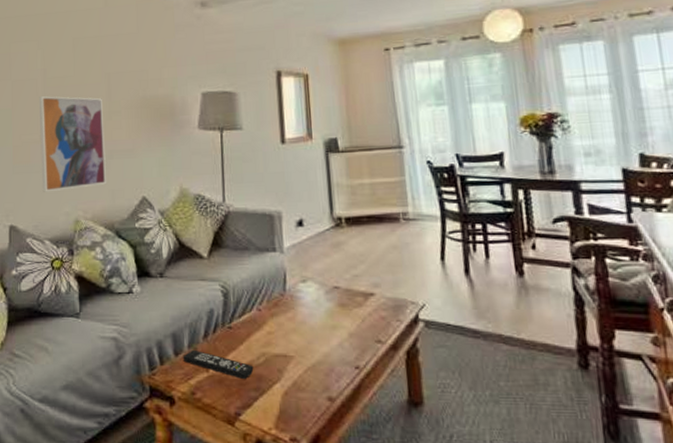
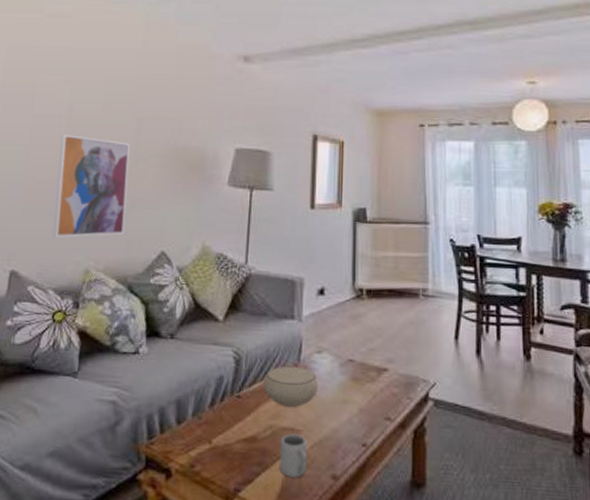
remote control: present [182,349,254,379] -> none [185,418,259,452]
bowl: none [252,297,306,334] -> present [263,367,318,407]
cup: none [274,360,303,401] -> present [279,433,308,478]

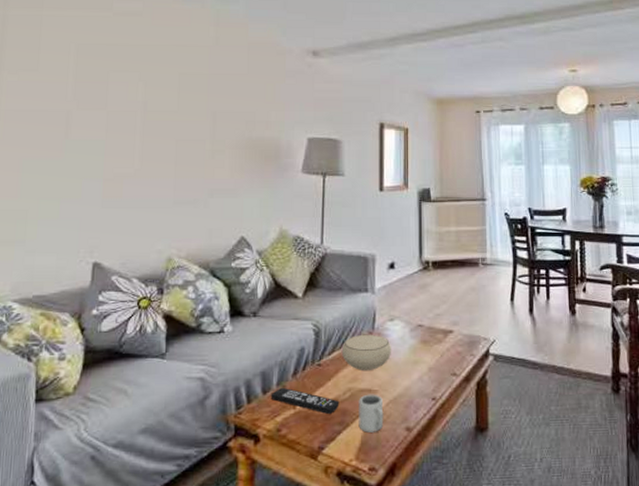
wall art: present [52,134,130,238] -> none [134,130,206,229]
remote control: none [185,418,259,452] -> present [270,387,340,414]

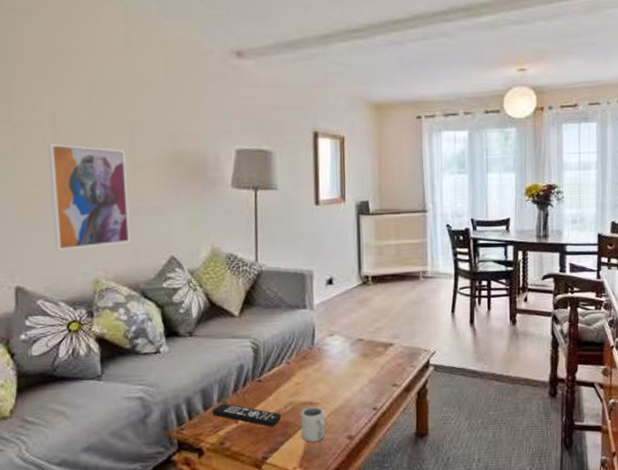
wall art: none [134,130,206,229] -> present [47,144,130,251]
bowl: present [341,335,391,370] -> none [281,350,332,385]

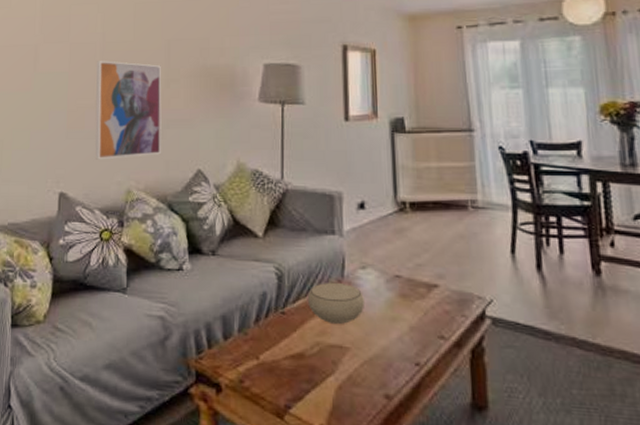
remote control: present [212,403,281,427] -> none [232,334,307,369]
bowl: none [281,350,332,385] -> present [307,283,364,324]
cup: present [300,406,326,442] -> none [328,351,358,396]

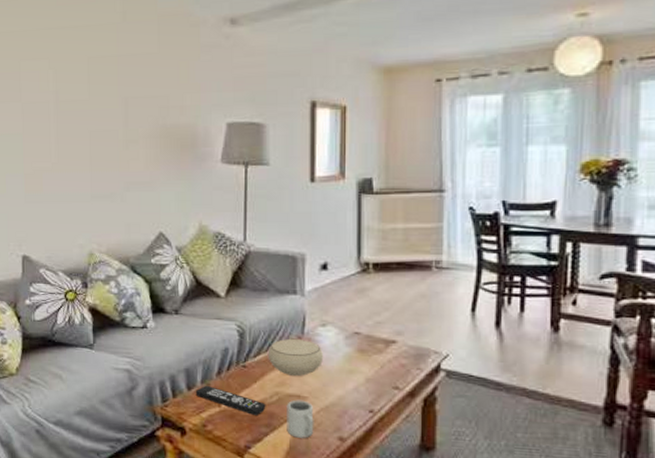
wall art: present [95,61,162,160] -> none [50,121,122,223]
remote control: none [232,334,307,369] -> present [195,385,266,415]
cup: none [328,351,358,396] -> present [287,399,314,438]

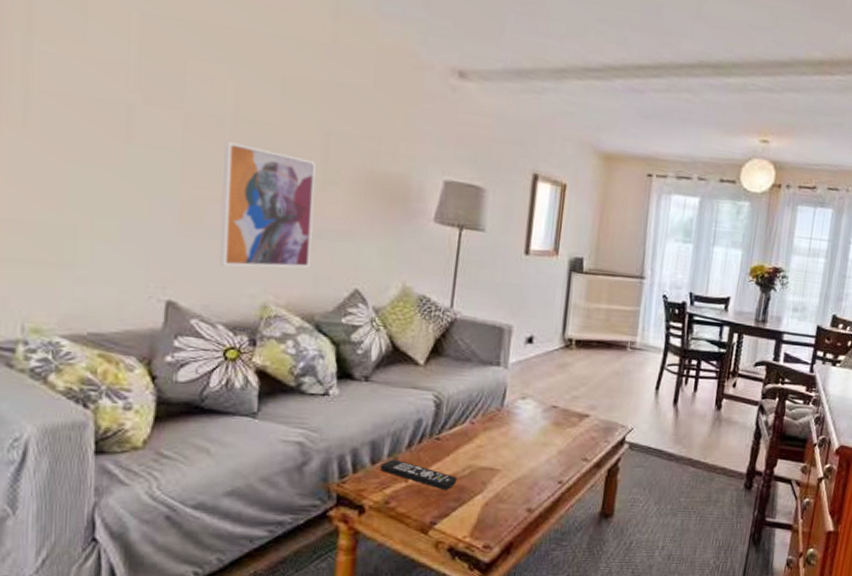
wall art: none [50,121,122,223] -> present [219,142,316,268]
bowl: present [267,339,323,376] -> none [464,411,520,449]
cup: present [287,399,314,438] -> none [476,472,505,511]

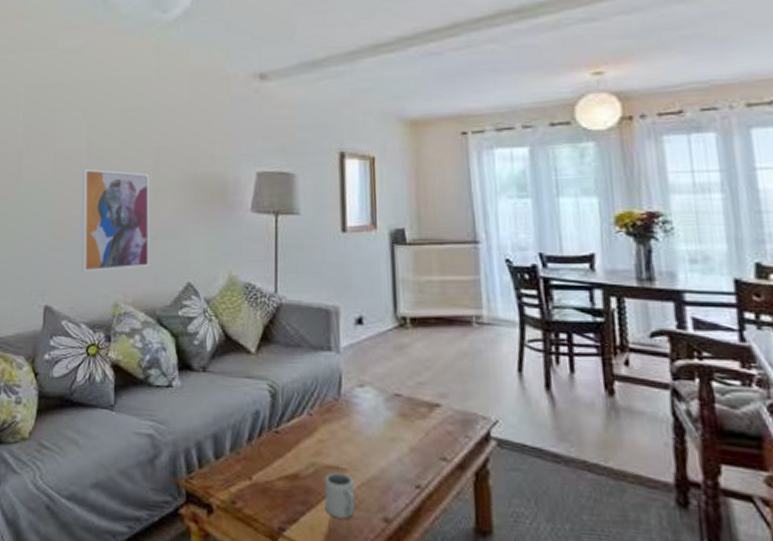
remote control: present [380,459,457,490] -> none [223,453,302,490]
cup: none [476,472,505,511] -> present [324,472,356,519]

